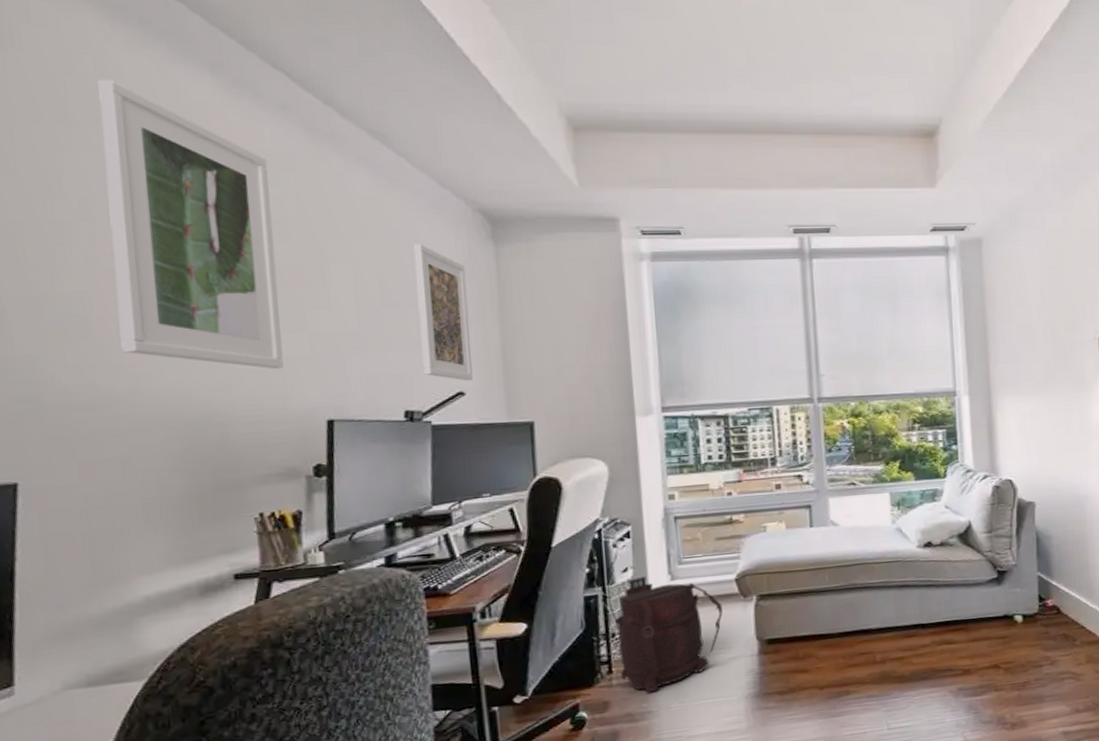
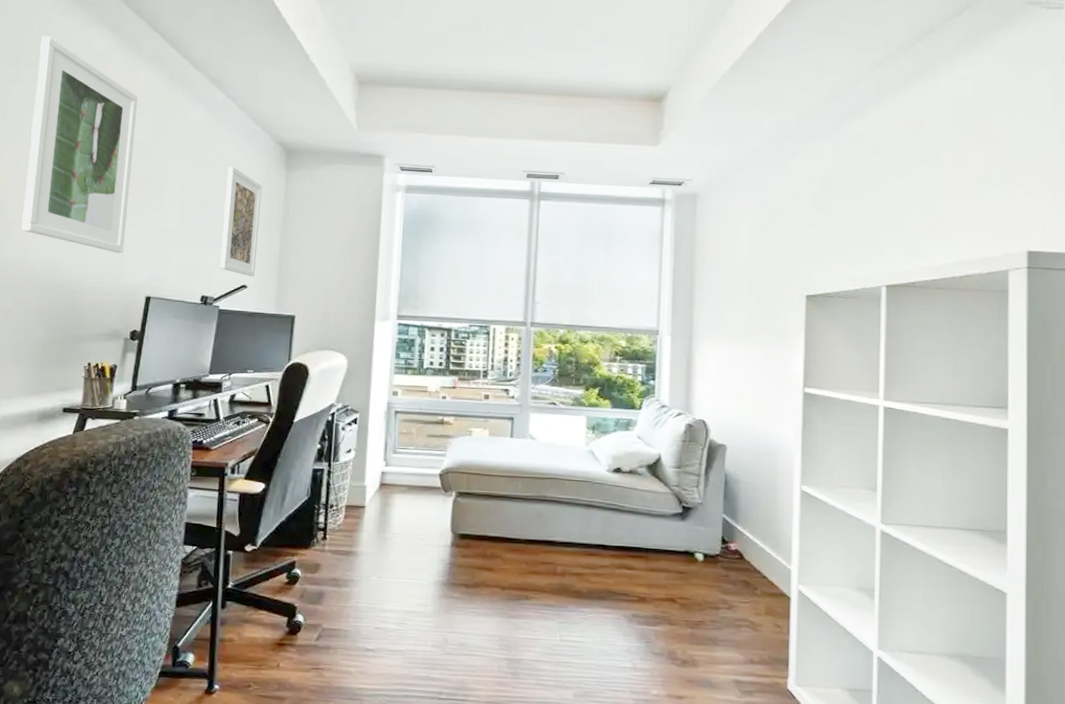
backpack: present [615,576,723,693] -> none [332,458,425,563]

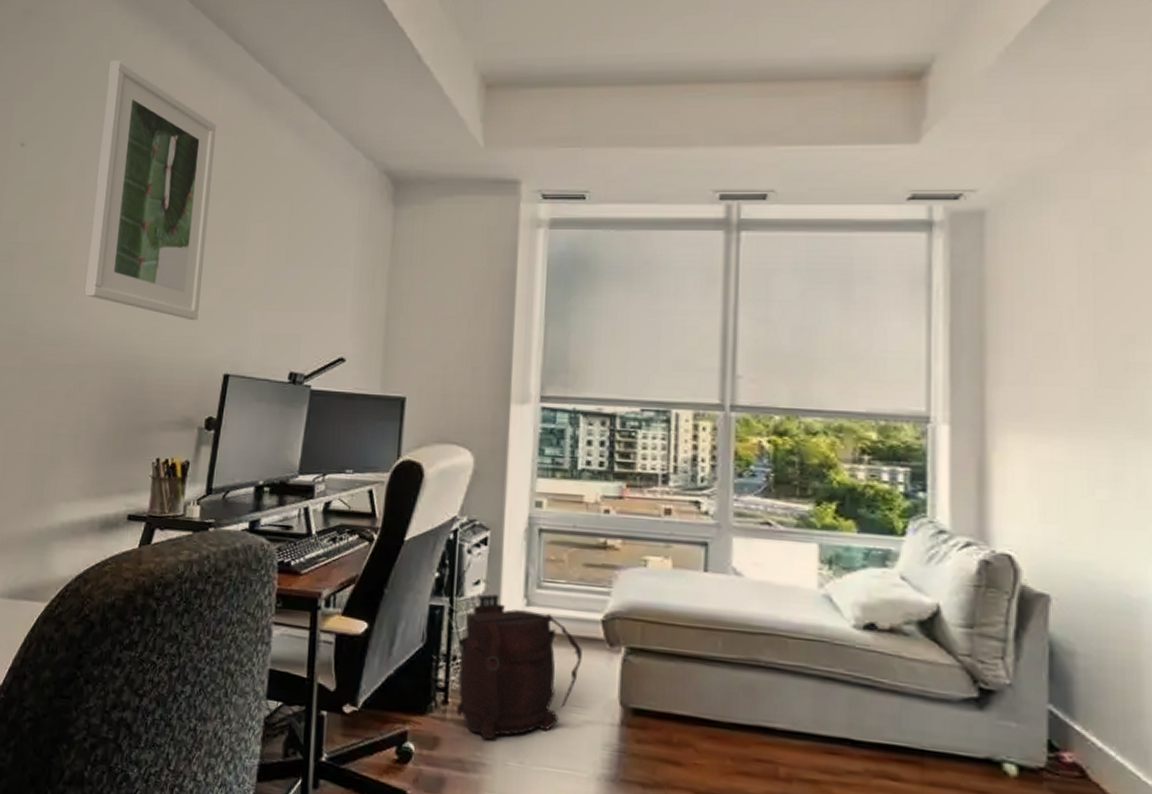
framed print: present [220,166,262,277] -> none [312,205,364,347]
backpack: none [332,458,425,563] -> present [456,593,582,740]

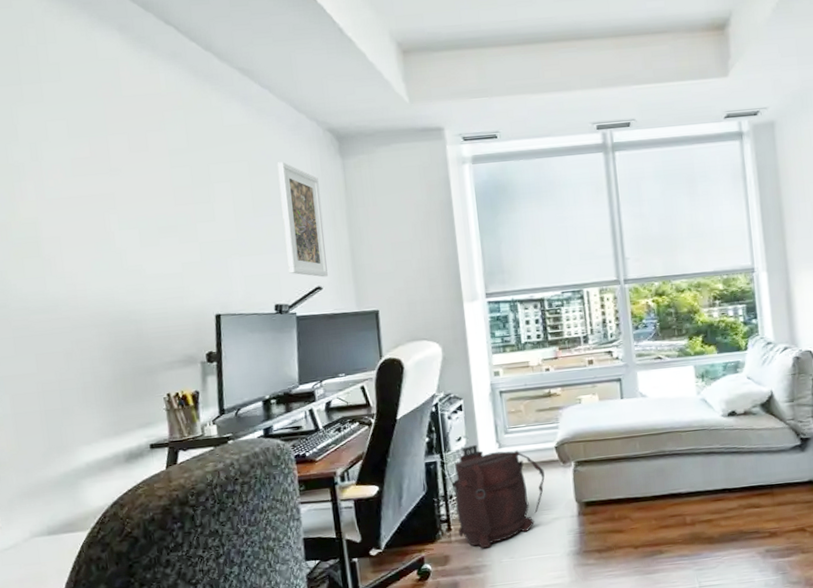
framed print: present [85,61,217,321] -> none [40,46,181,274]
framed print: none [312,205,364,347] -> present [277,162,328,277]

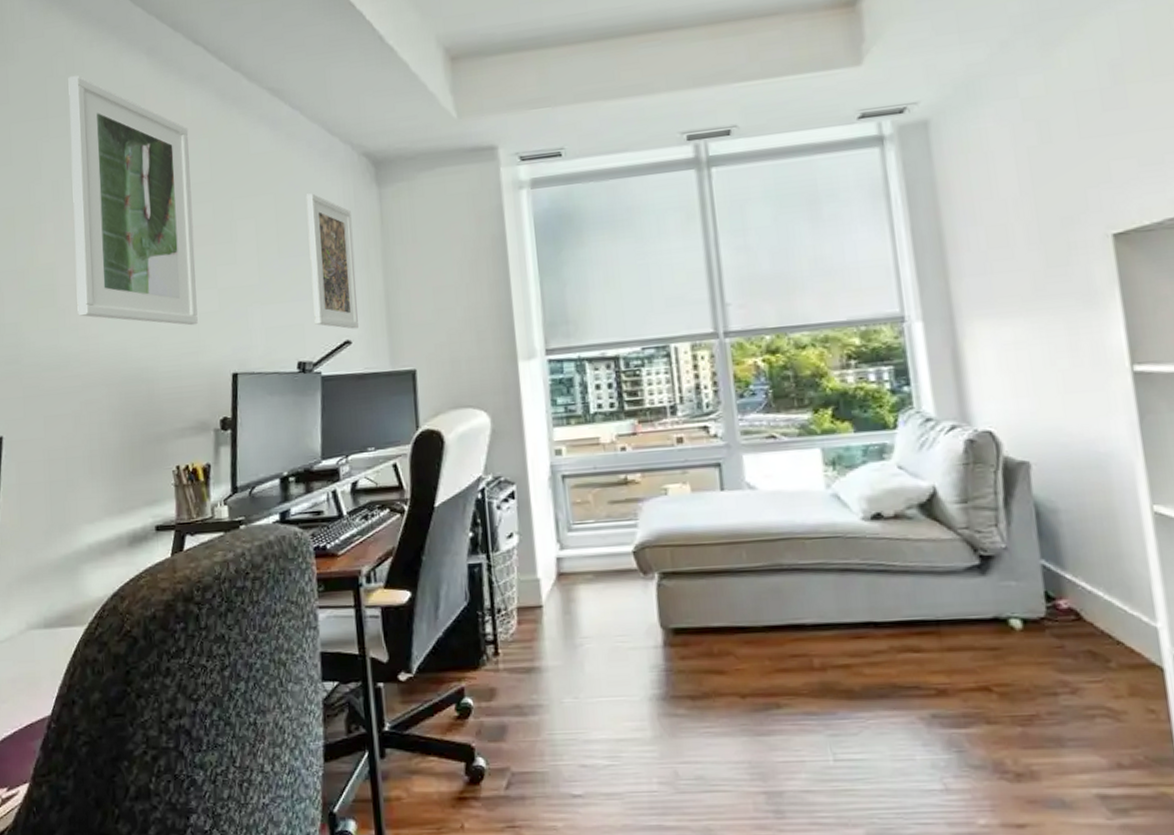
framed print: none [40,46,181,274] -> present [68,76,198,326]
backpack: present [452,444,545,549] -> none [501,543,620,683]

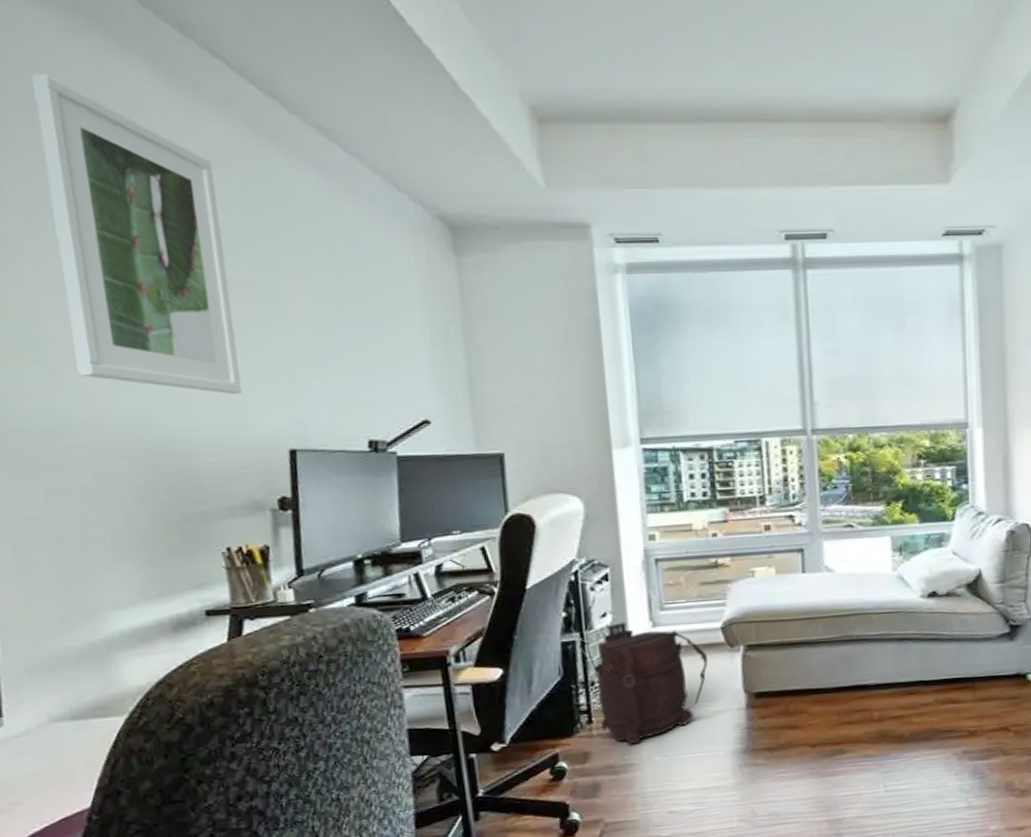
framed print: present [306,193,358,329] -> none [369,255,438,409]
backpack: none [501,543,620,683] -> present [595,621,708,745]

